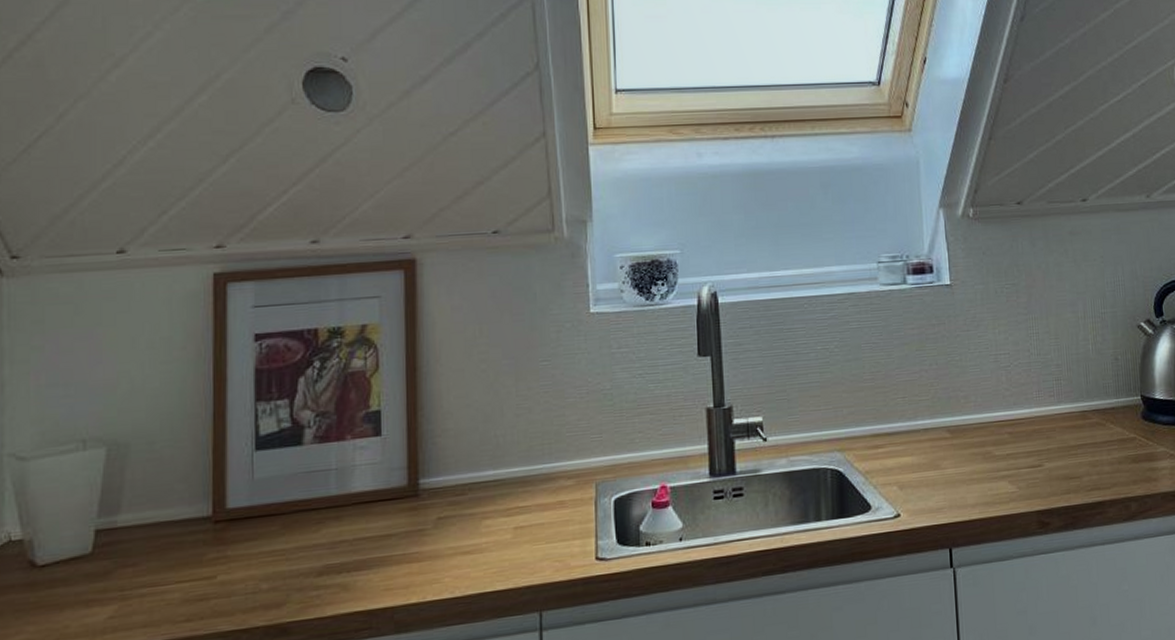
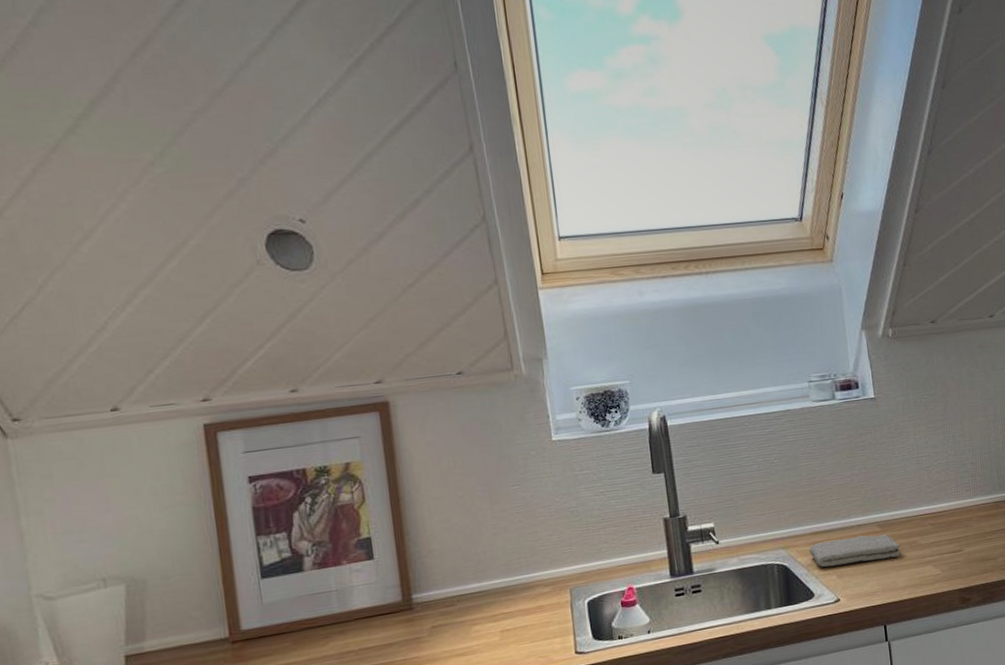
washcloth: none [868,440,972,476] -> present [809,534,901,567]

